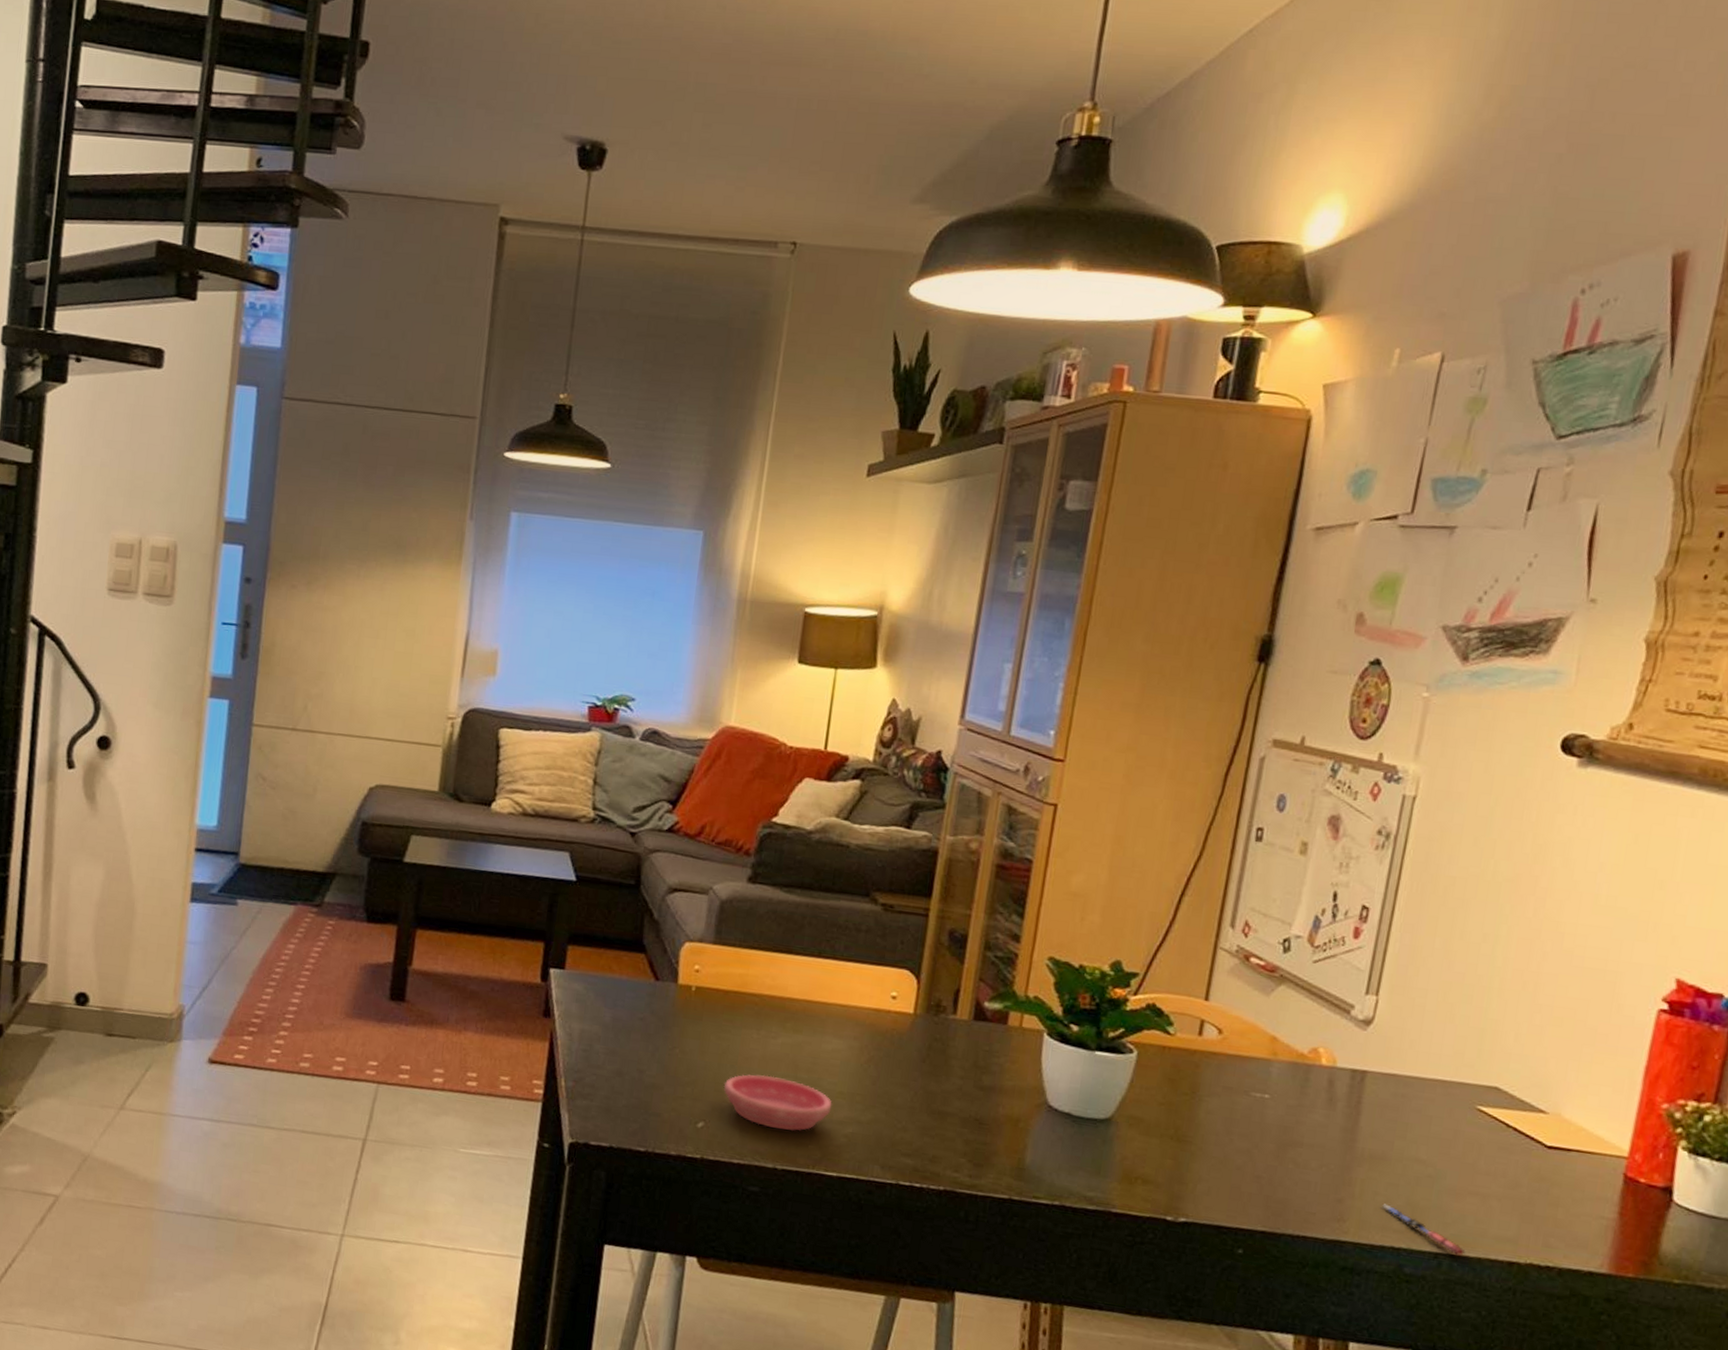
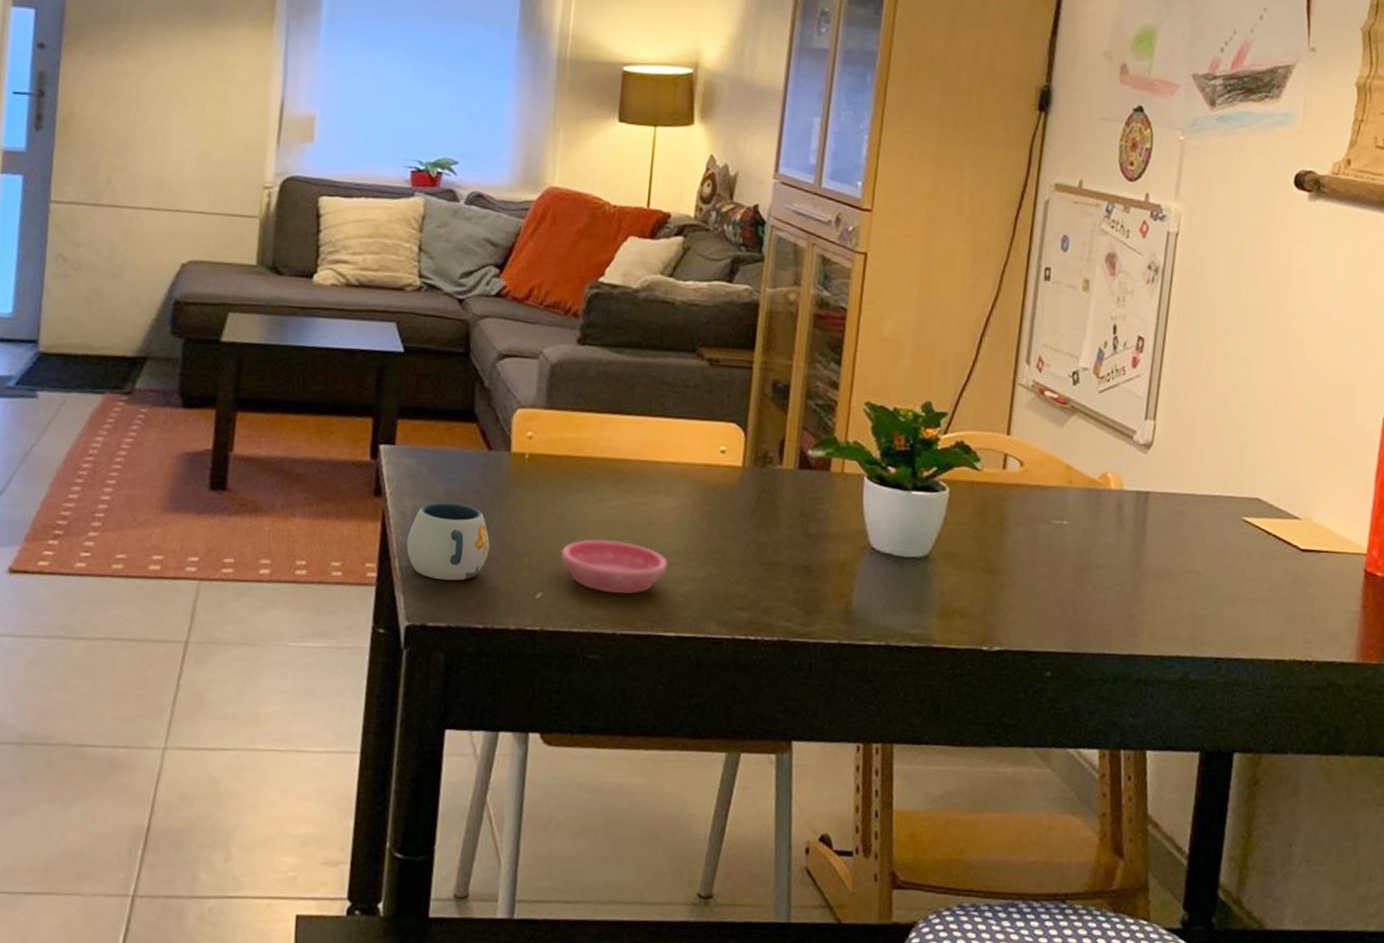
mug: none [572,1027,654,1104] -> present [406,502,490,581]
pen: present [1382,1204,1466,1256] -> none [1168,616,1240,659]

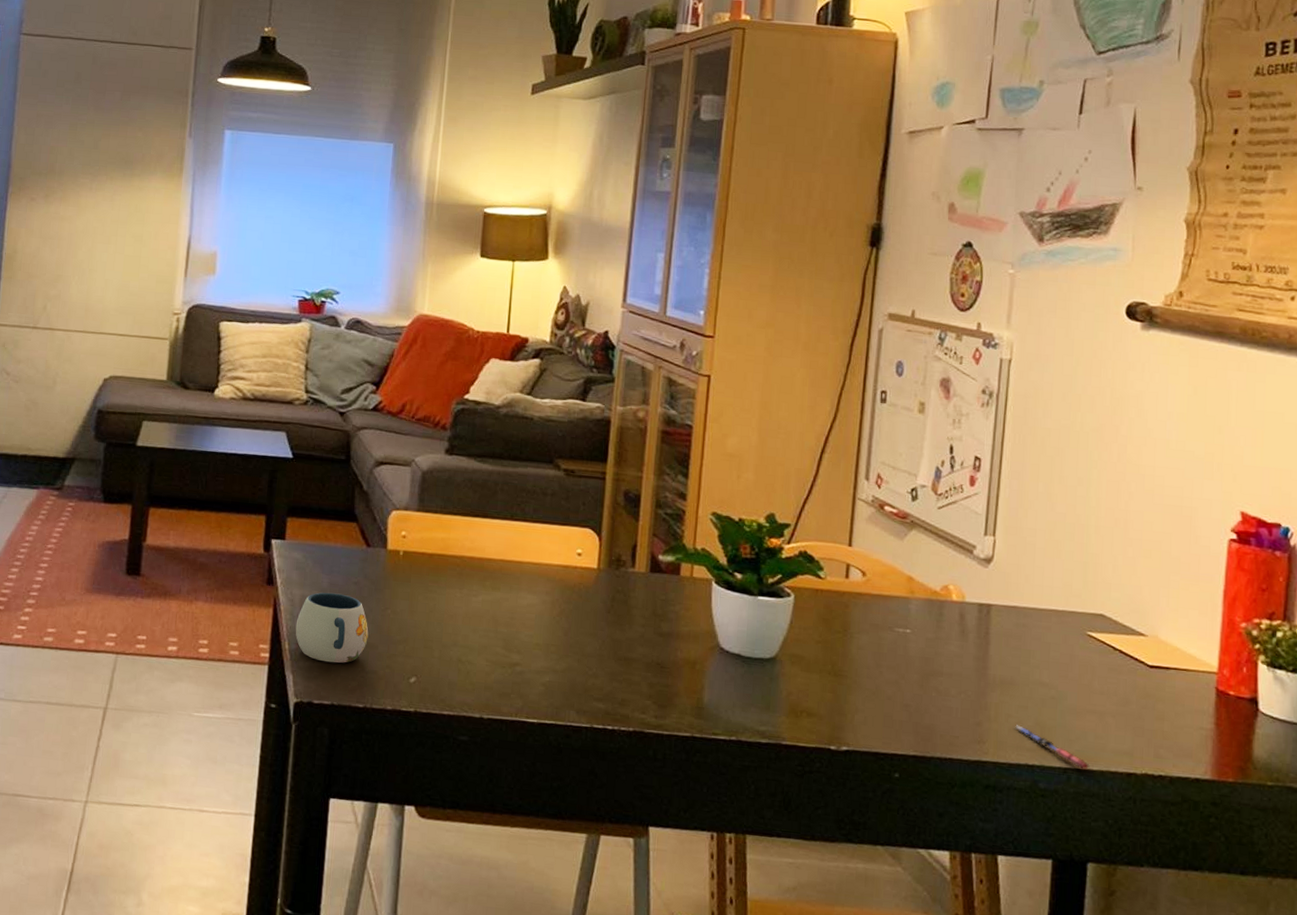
saucer: present [560,539,668,594] -> none [432,630,530,682]
pen: none [1168,616,1240,659] -> present [1015,725,1090,770]

